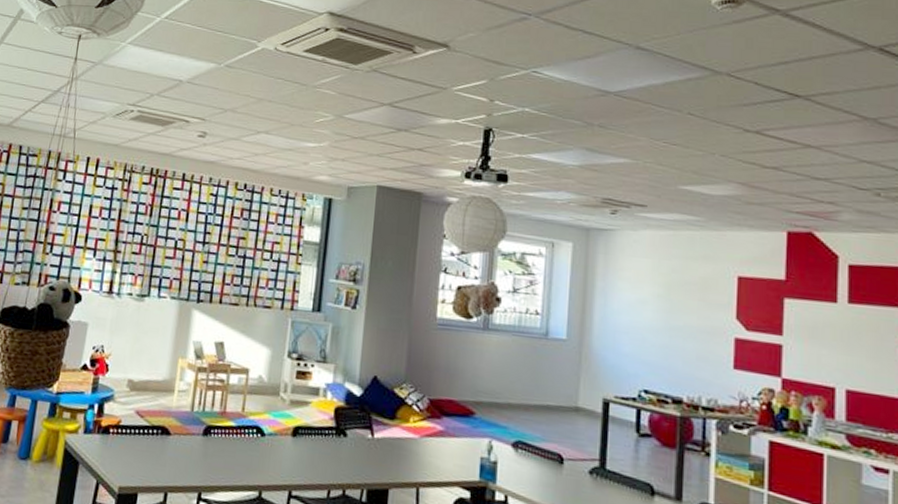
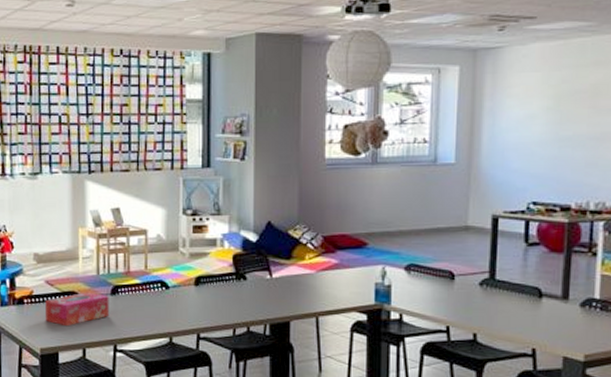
tissue box: none [128,428,201,465] -> present [44,292,110,327]

